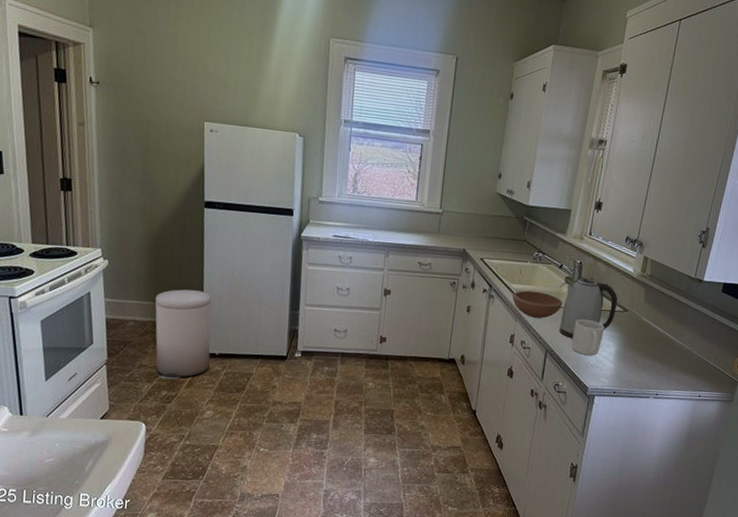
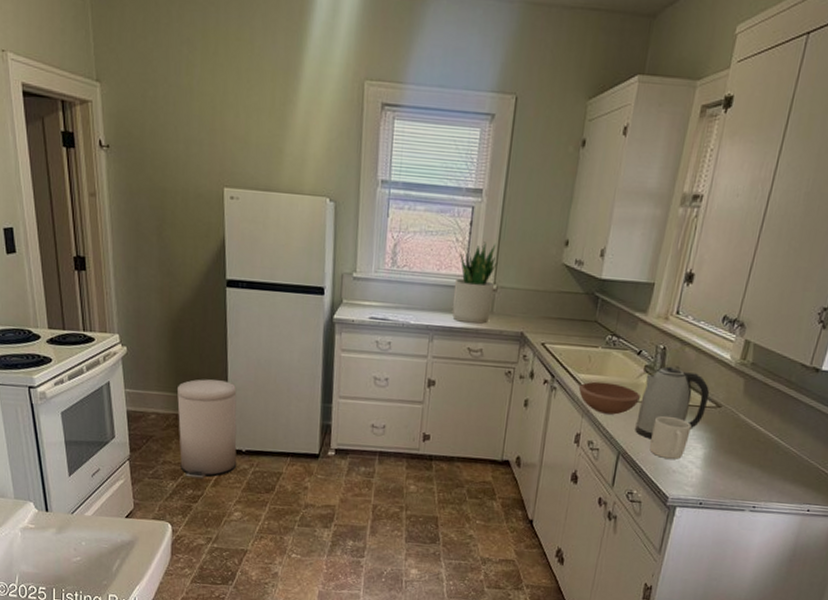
planter: none [405,173,443,242] -> present [452,242,498,324]

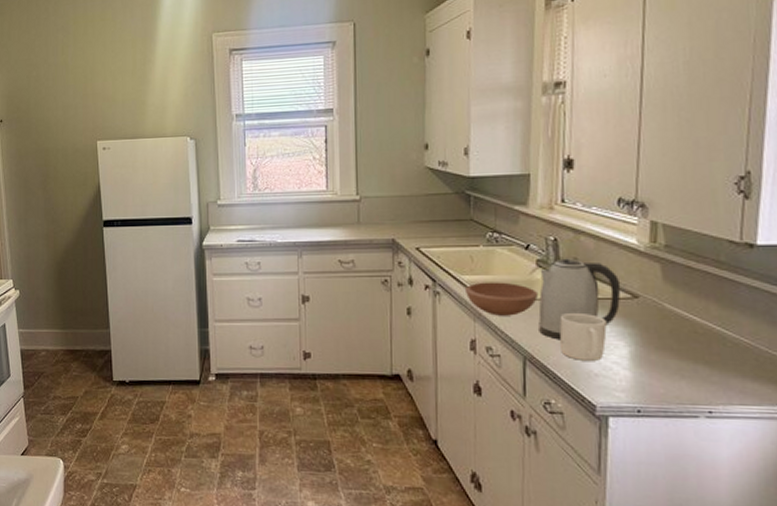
pedal bin: present [177,379,237,479] -> none [64,314,122,412]
planter: present [452,242,498,324] -> none [316,156,358,235]

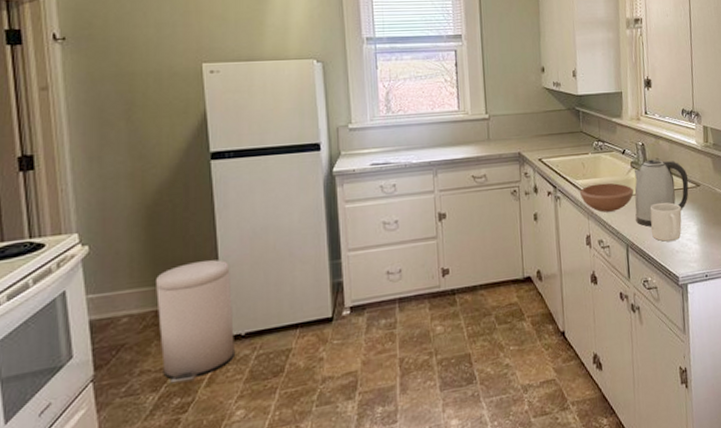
pedal bin: none [64,314,122,412] -> present [156,259,236,384]

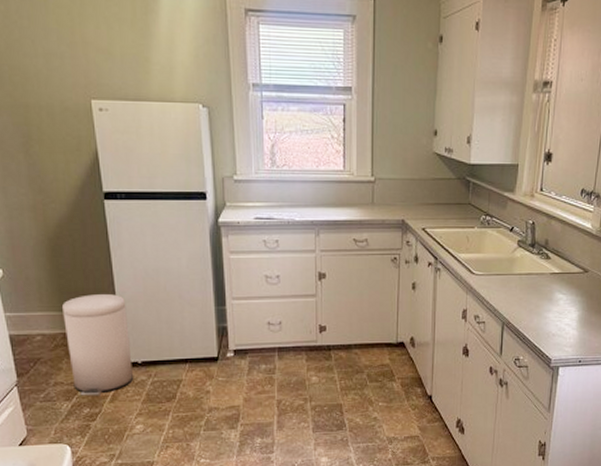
bowl: present [579,183,634,213] -> none [460,259,518,289]
kettle: present [634,159,689,227] -> none [515,239,577,308]
mug: present [649,202,682,242] -> none [530,284,564,324]

